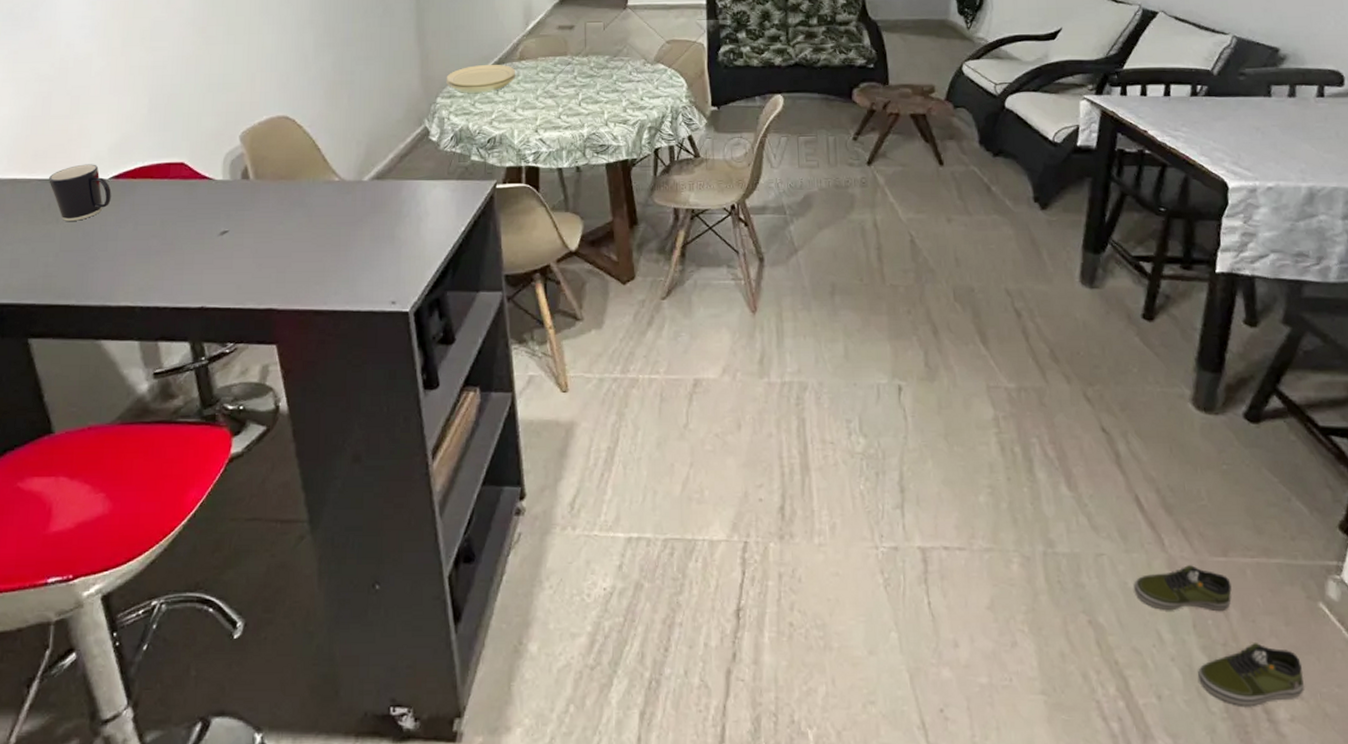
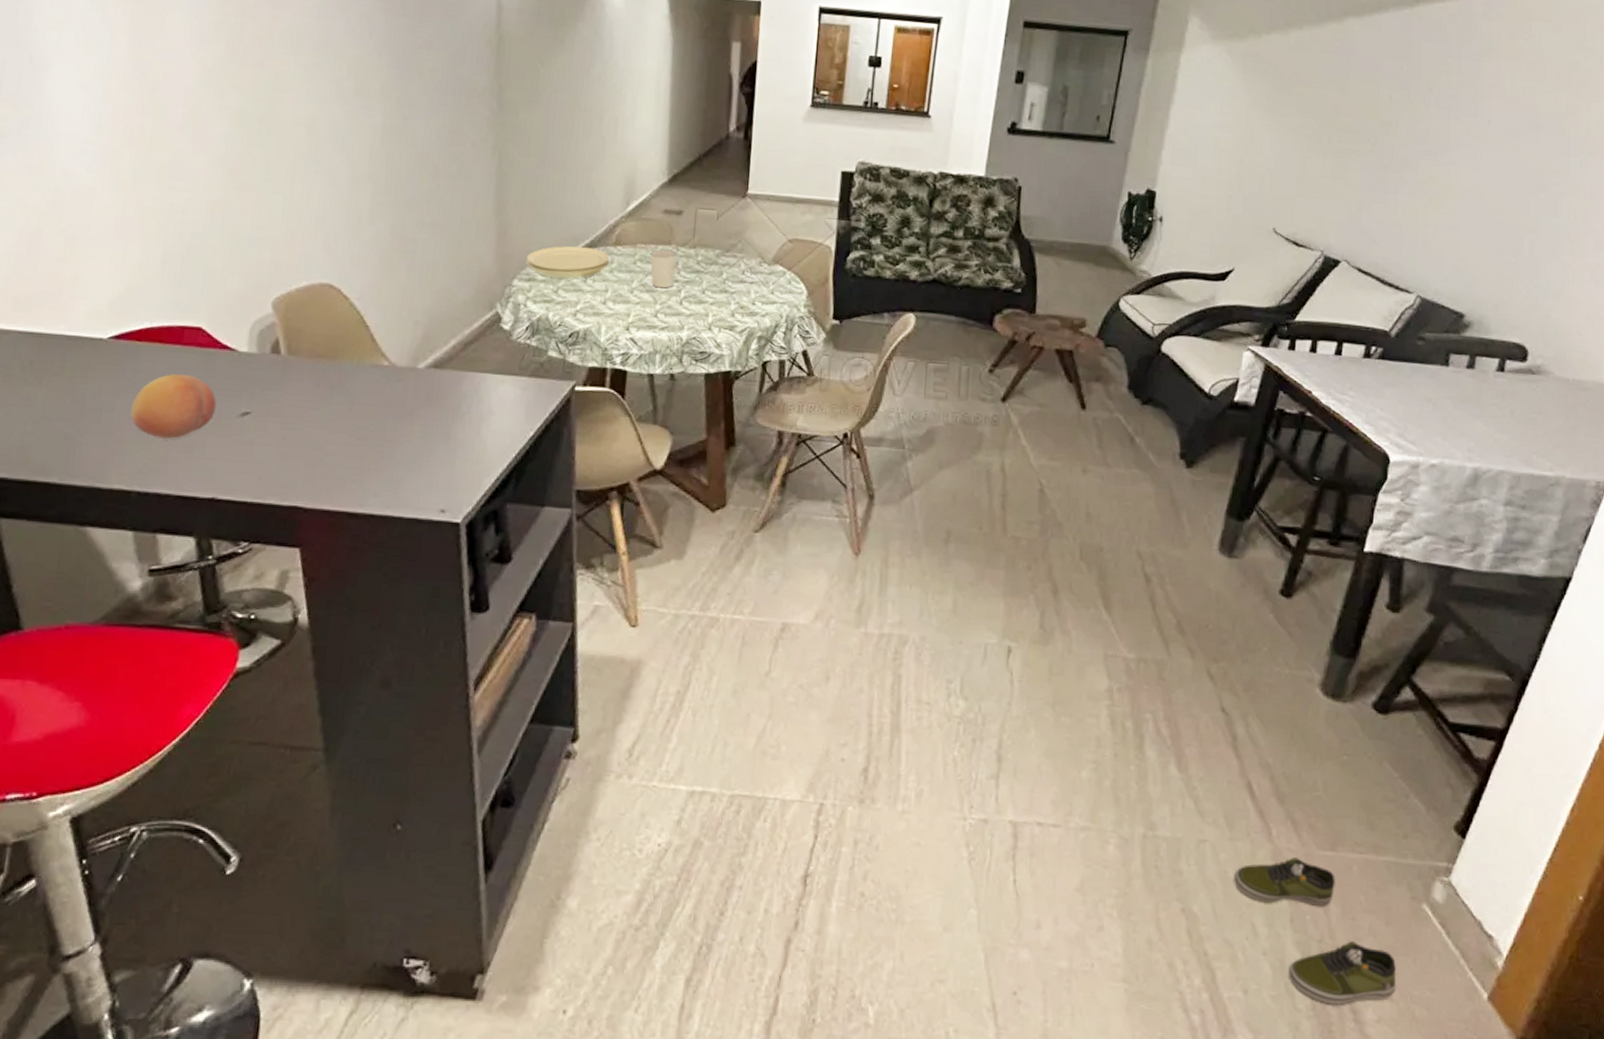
mug: present [49,164,112,221] -> none [32,318,110,385]
fruit: none [131,203,201,259] -> present [130,373,217,439]
cup: none [549,60,577,93] -> present [649,249,681,289]

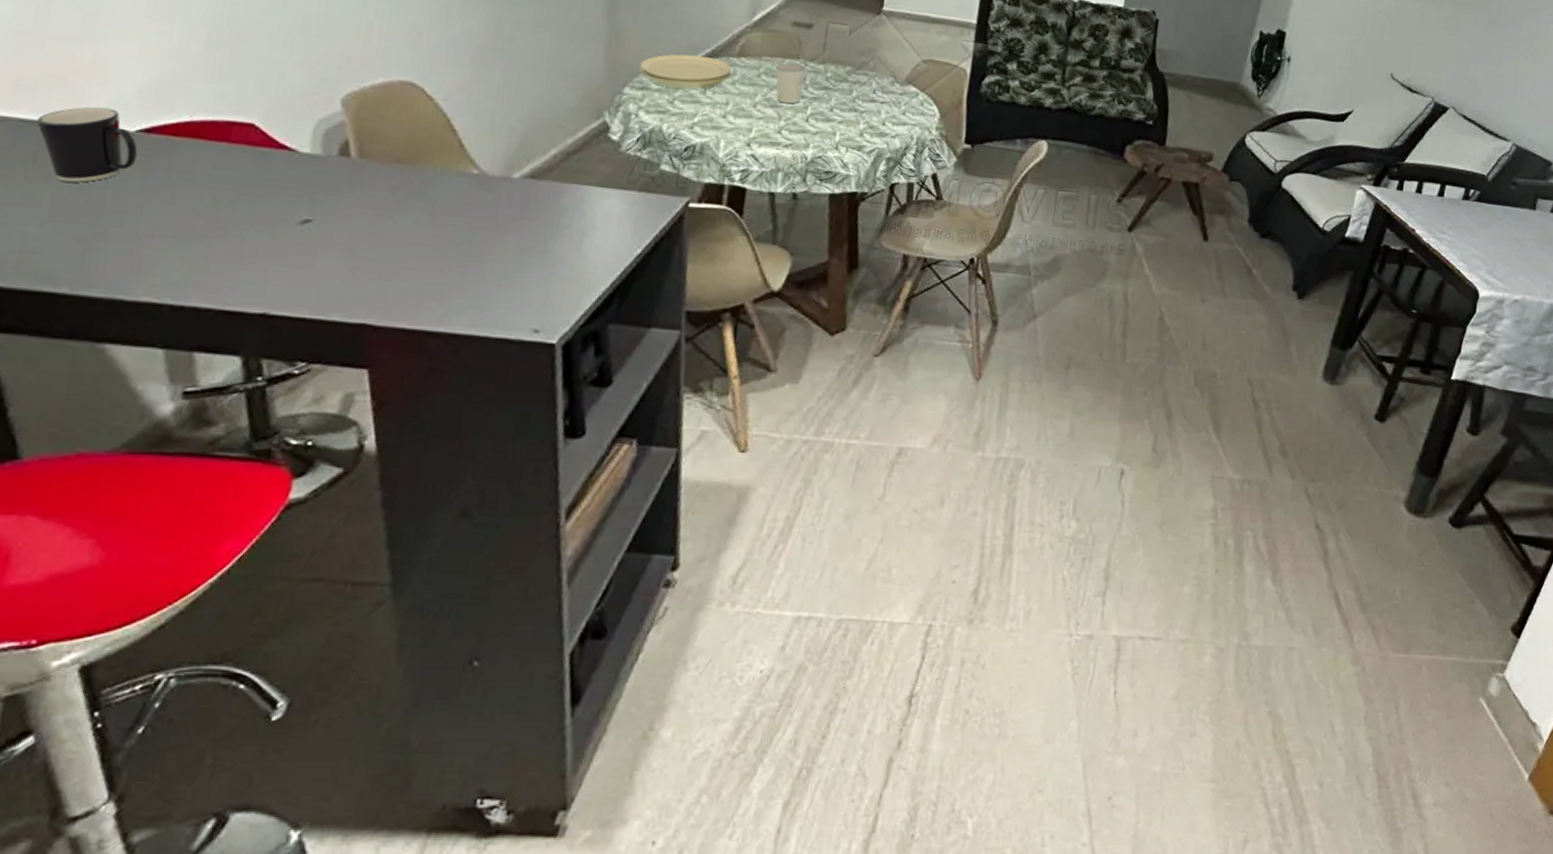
mug: none [32,318,110,385] -> present [37,107,138,183]
fruit: present [130,373,217,439] -> none [163,174,272,247]
shoe: present [1234,857,1396,1006] -> none [1317,661,1453,793]

